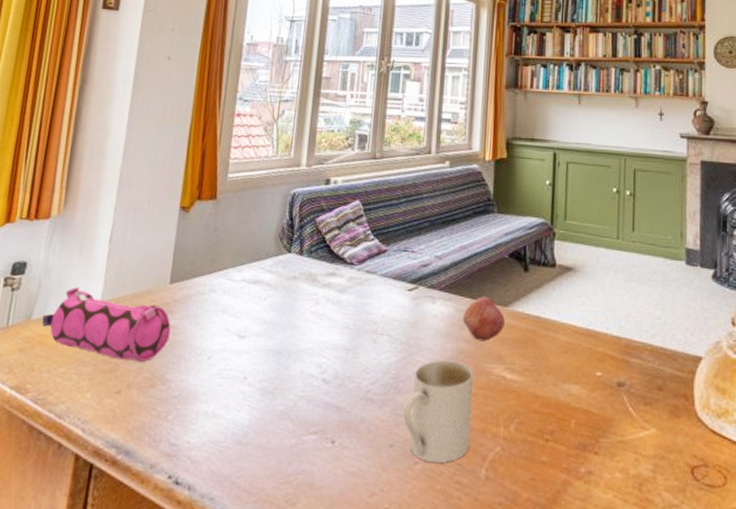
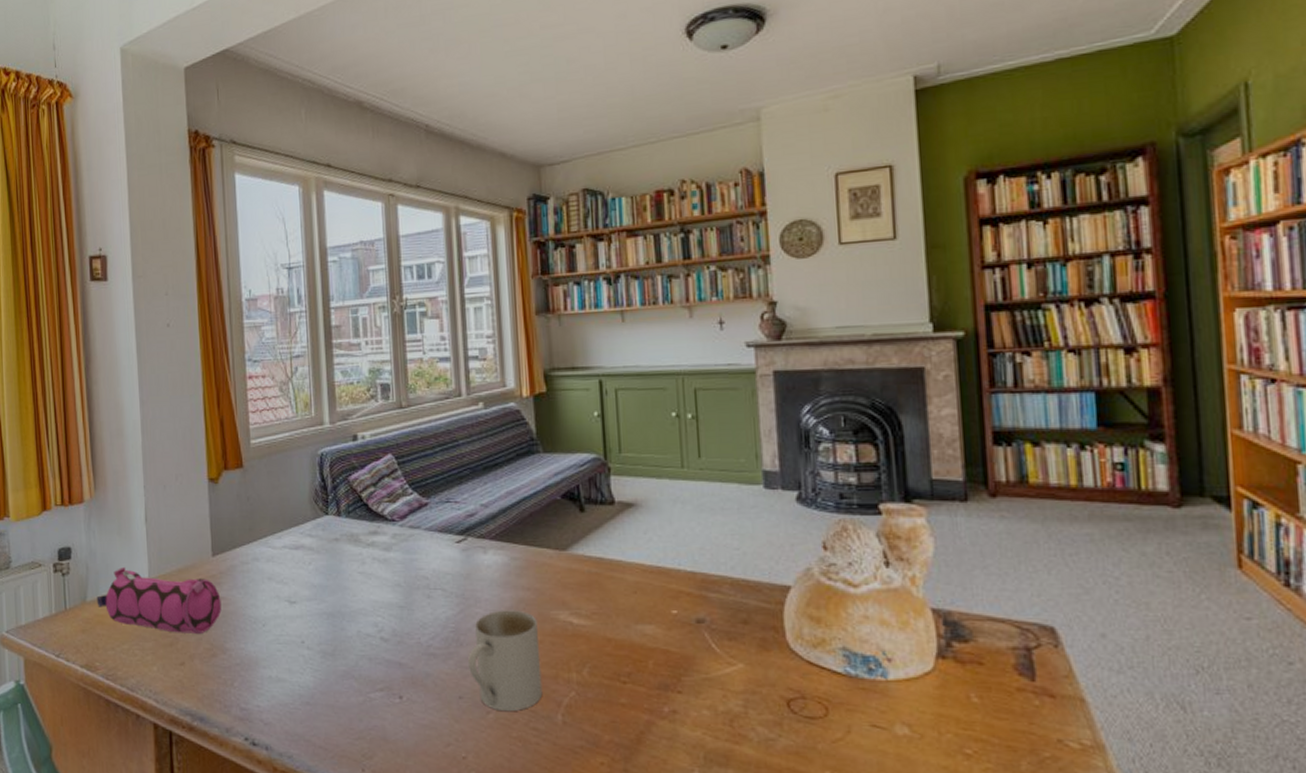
fruit: present [462,297,505,342] -> none [518,542,565,588]

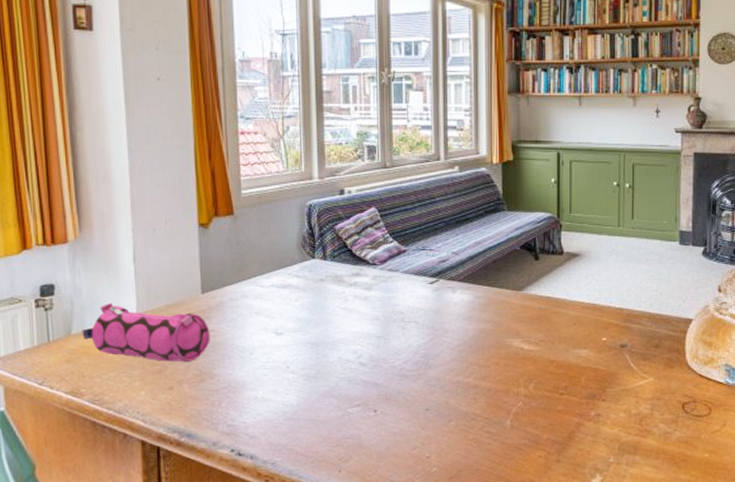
mug: present [467,610,543,712] -> none [434,338,496,420]

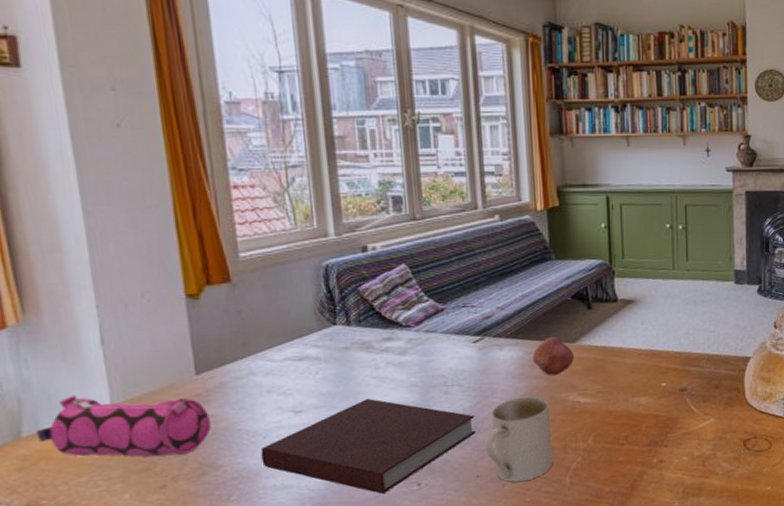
notebook: none [247,328,428,417] -> present [260,399,476,495]
mug: none [434,338,496,420] -> present [484,396,553,482]
fruit: none [481,284,520,321] -> present [532,337,574,376]

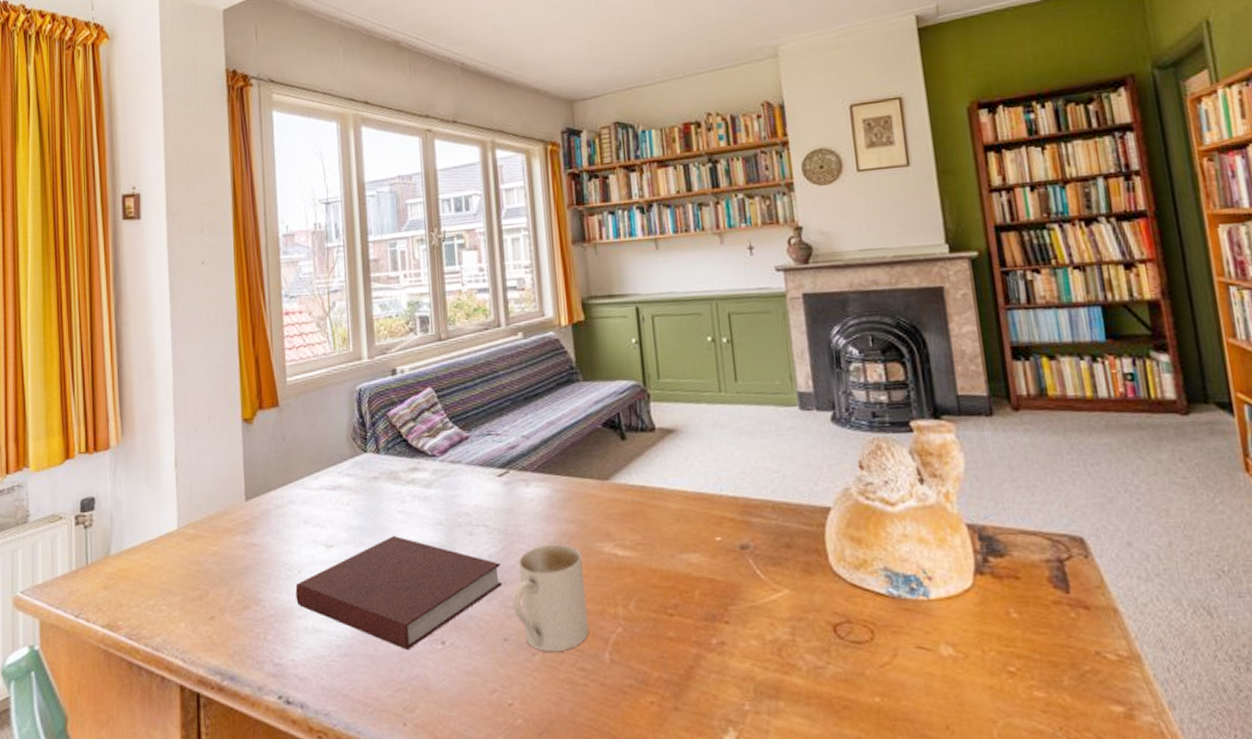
pencil case: present [36,394,211,457] -> none [121,515,255,586]
fruit: present [532,337,574,376] -> none [561,472,608,521]

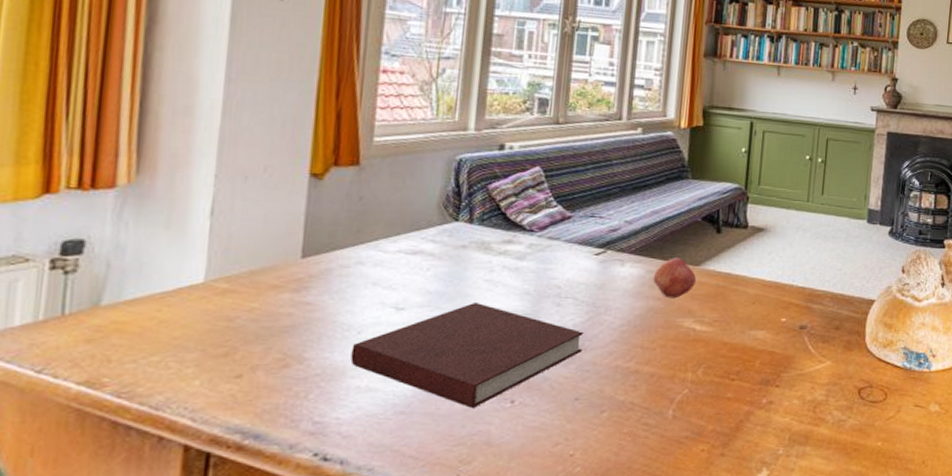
mug: present [511,544,589,653] -> none [588,317,663,410]
fruit: none [561,472,608,521] -> present [653,258,696,299]

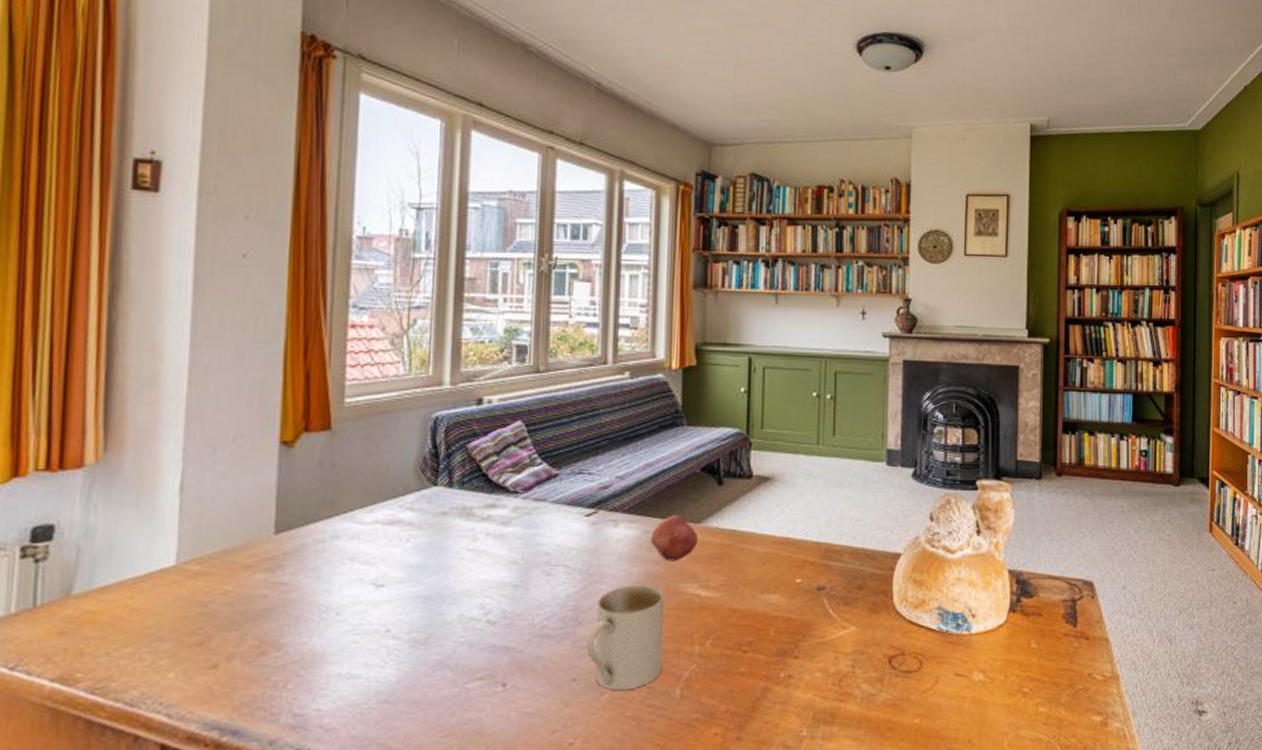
notebook: present [350,303,584,409] -> none [330,575,578,695]
mug: none [588,317,663,410] -> present [585,584,664,691]

